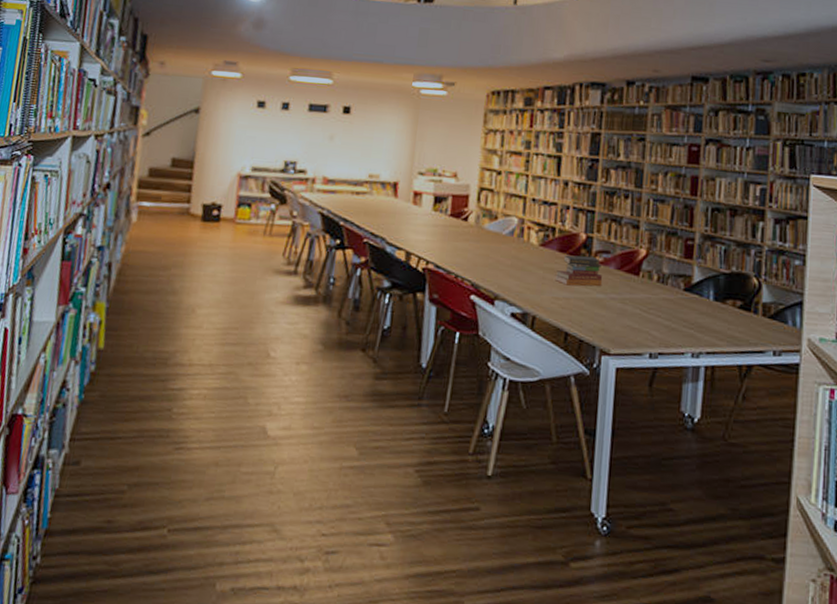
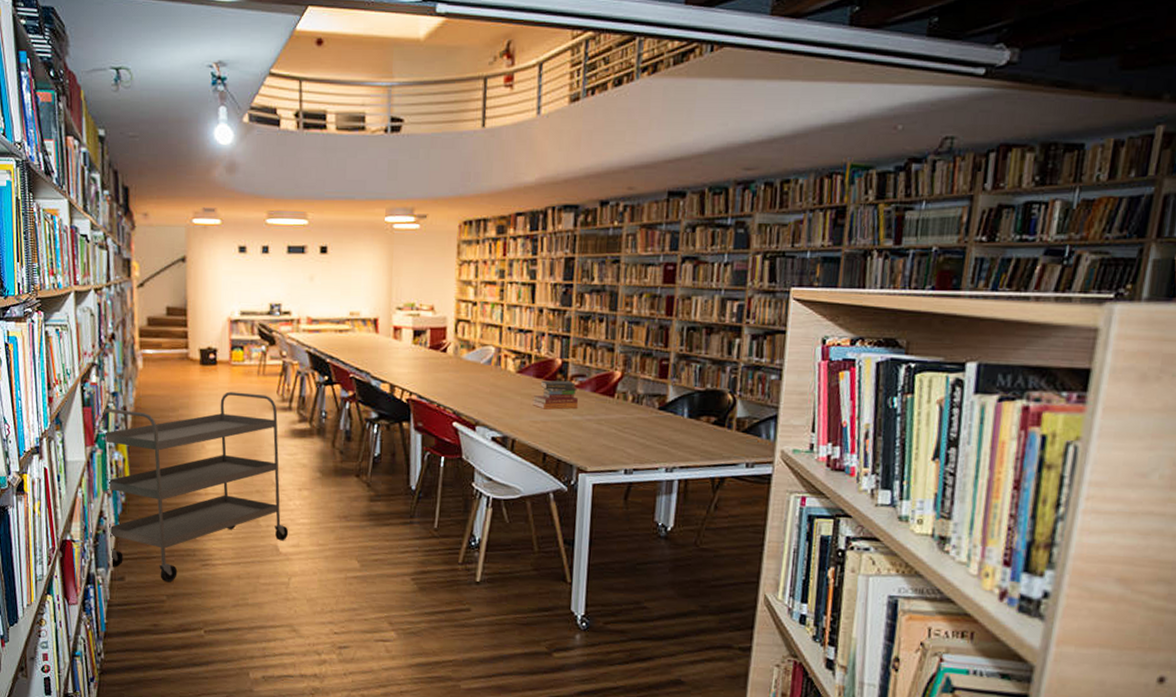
utility cart: none [67,251,281,470] -> present [100,391,289,583]

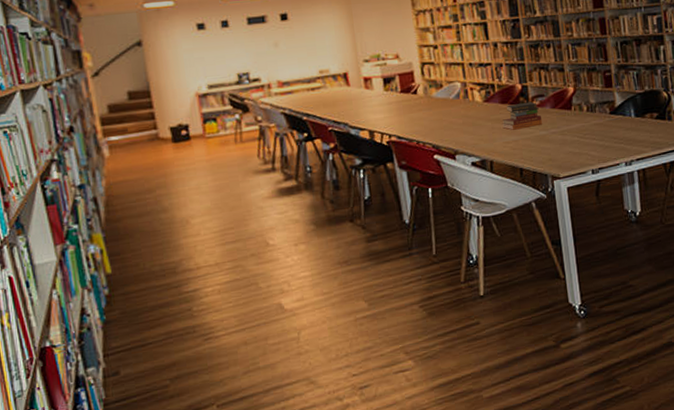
utility cart: present [100,391,289,583] -> none [67,160,291,366]

